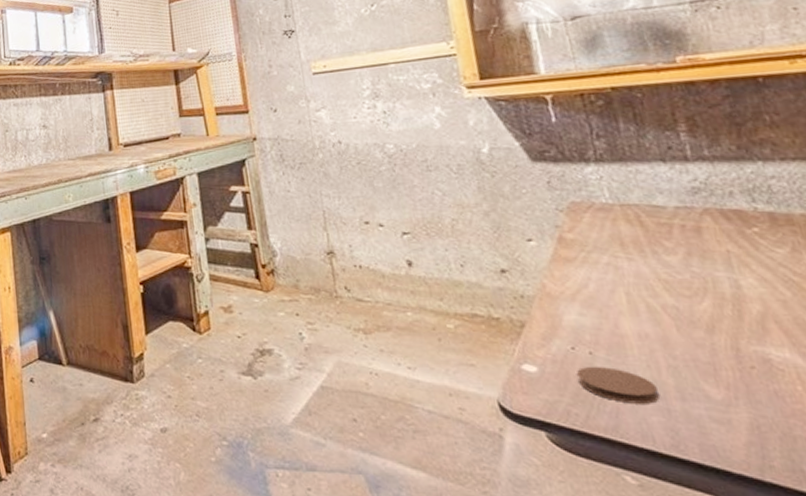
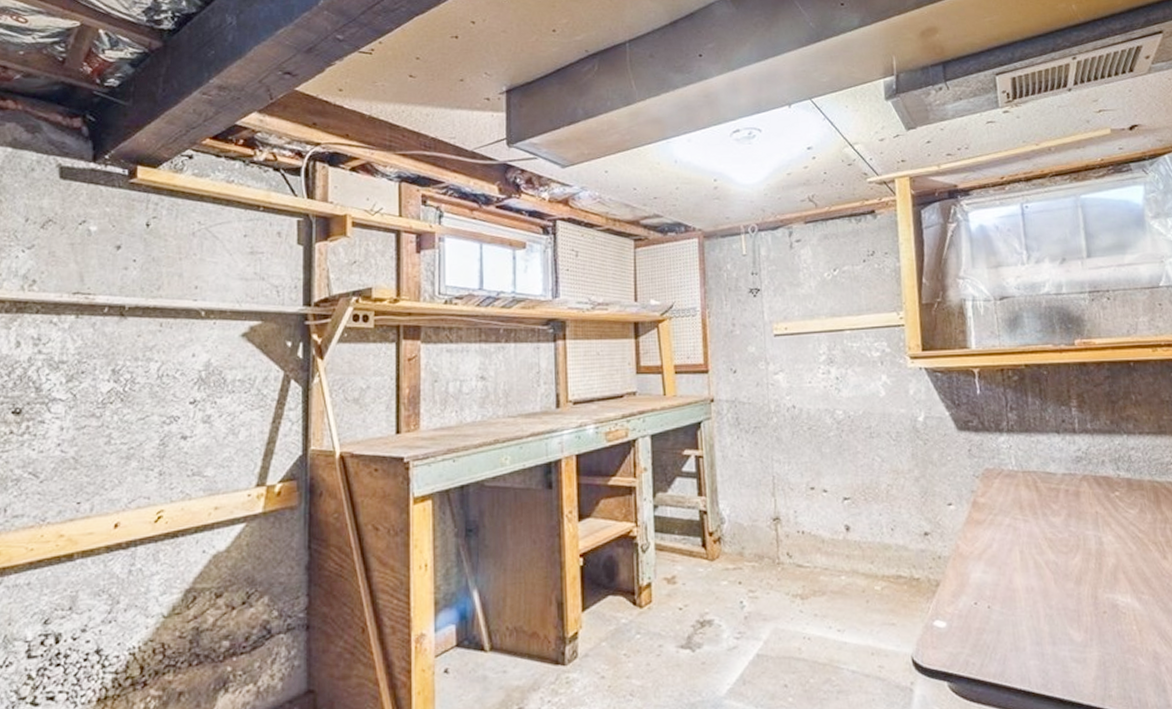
coaster: present [577,366,659,404] -> none [977,618,1037,651]

